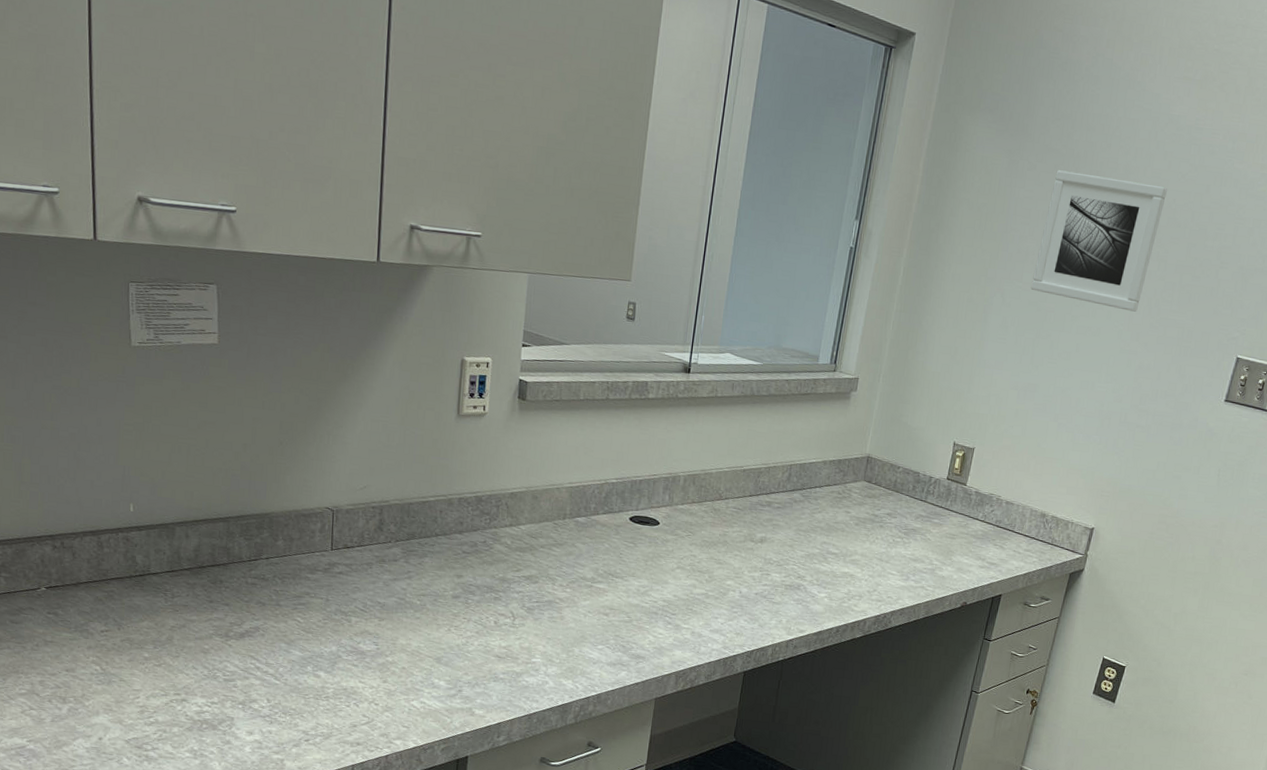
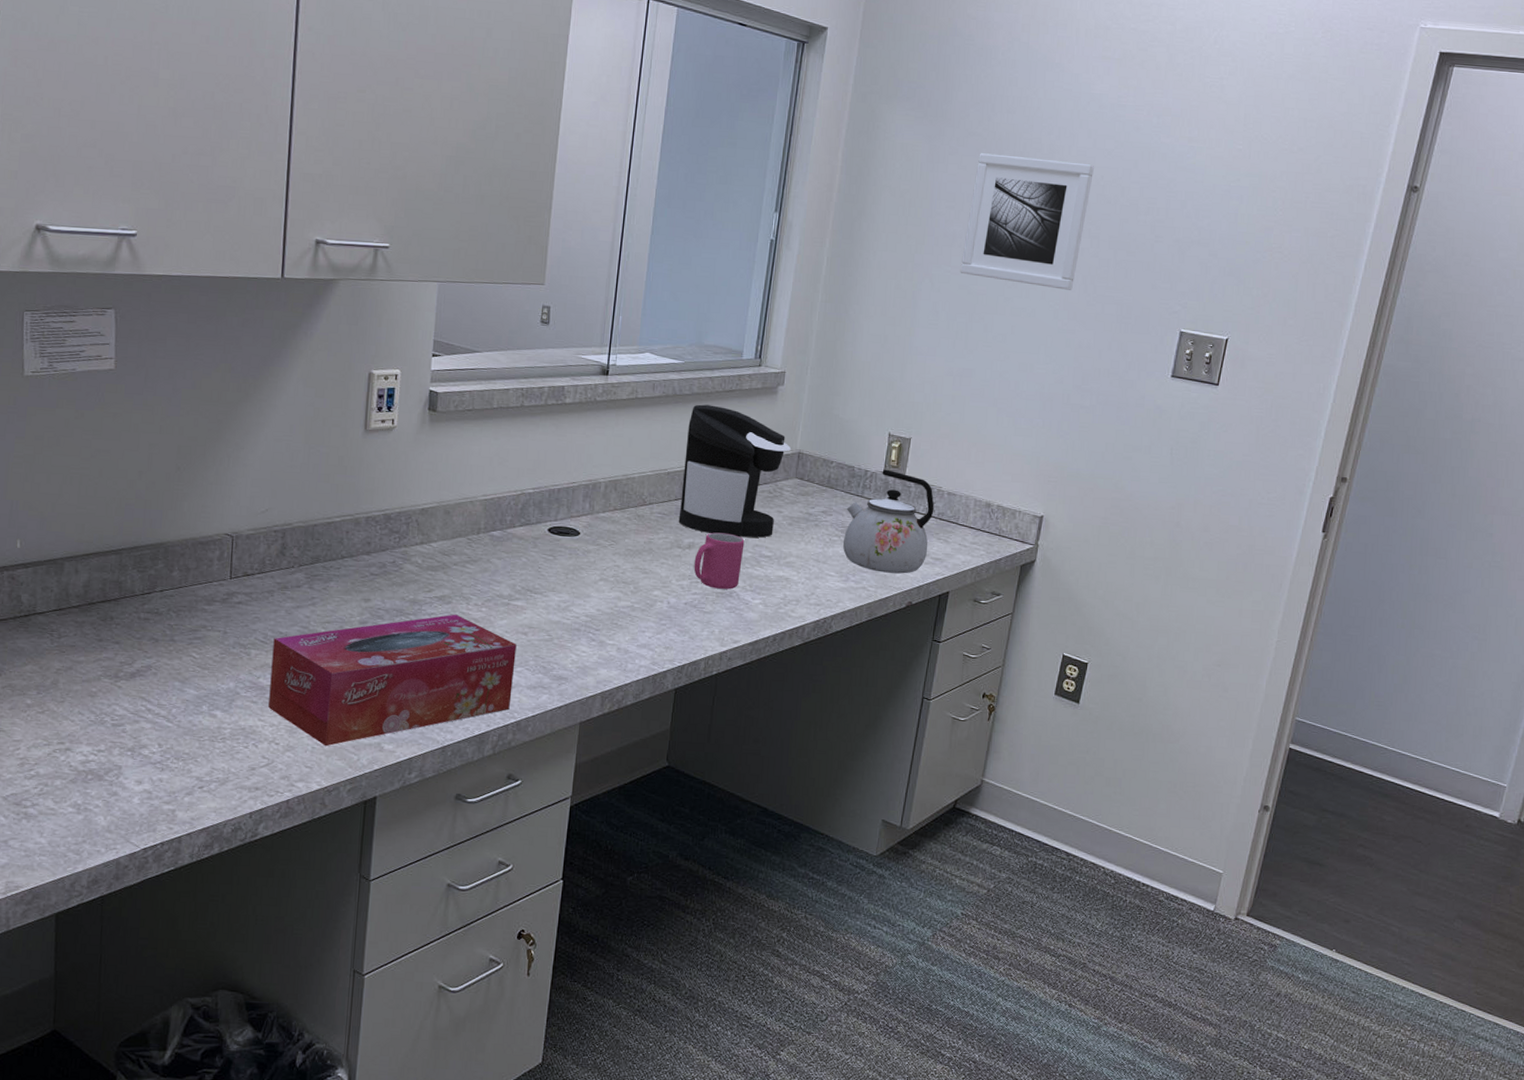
tissue box: none [368,593,598,709] -> present [268,614,517,747]
coffee maker: none [752,405,861,536] -> present [678,404,791,538]
mug: none [765,528,814,583] -> present [694,532,745,590]
kettle: none [905,476,993,576] -> present [842,469,935,574]

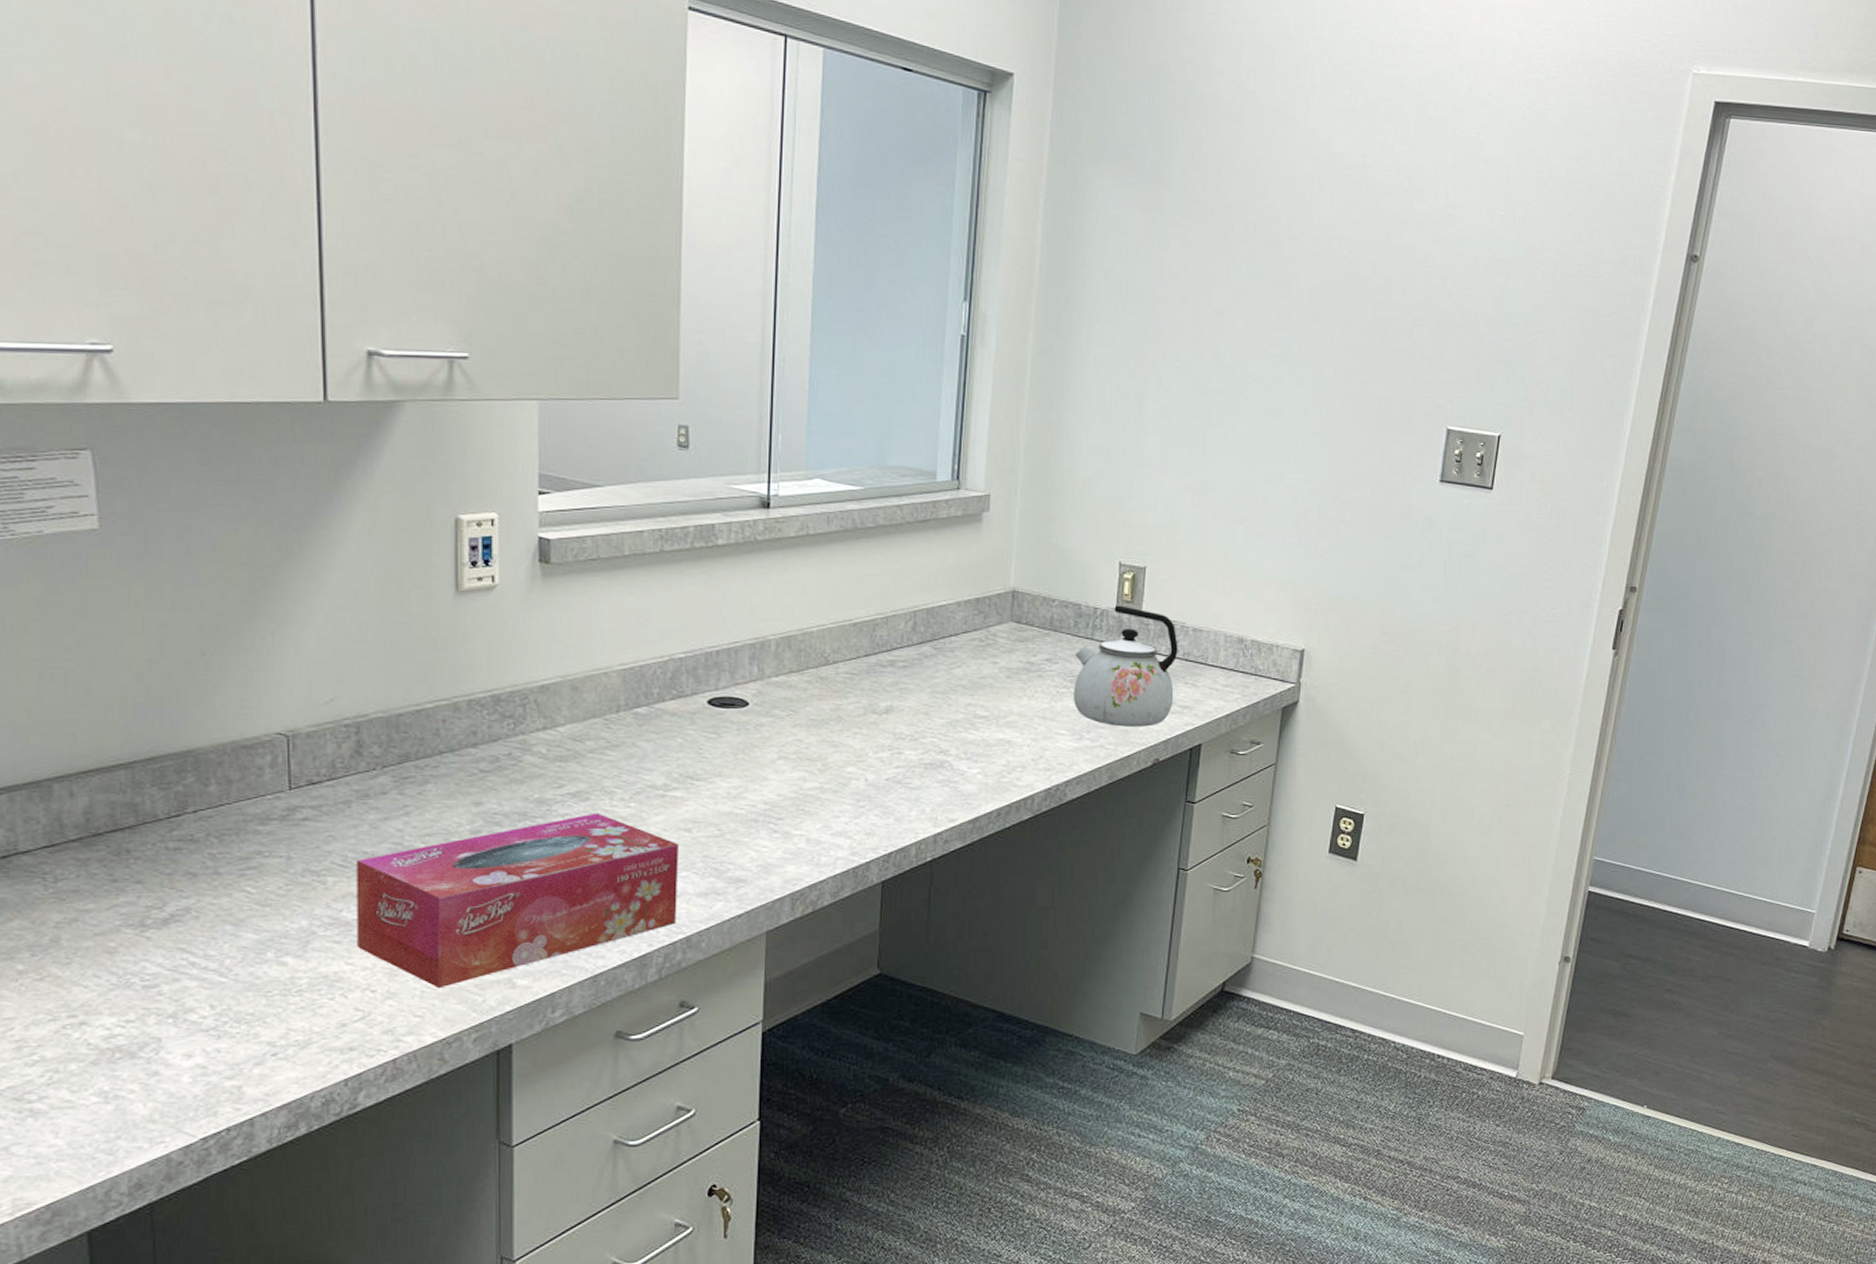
coffee maker: present [678,404,791,538] -> none [871,539,1003,696]
mug: present [694,532,745,590] -> none [894,692,954,759]
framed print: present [960,153,1094,290] -> none [1191,225,1340,385]

